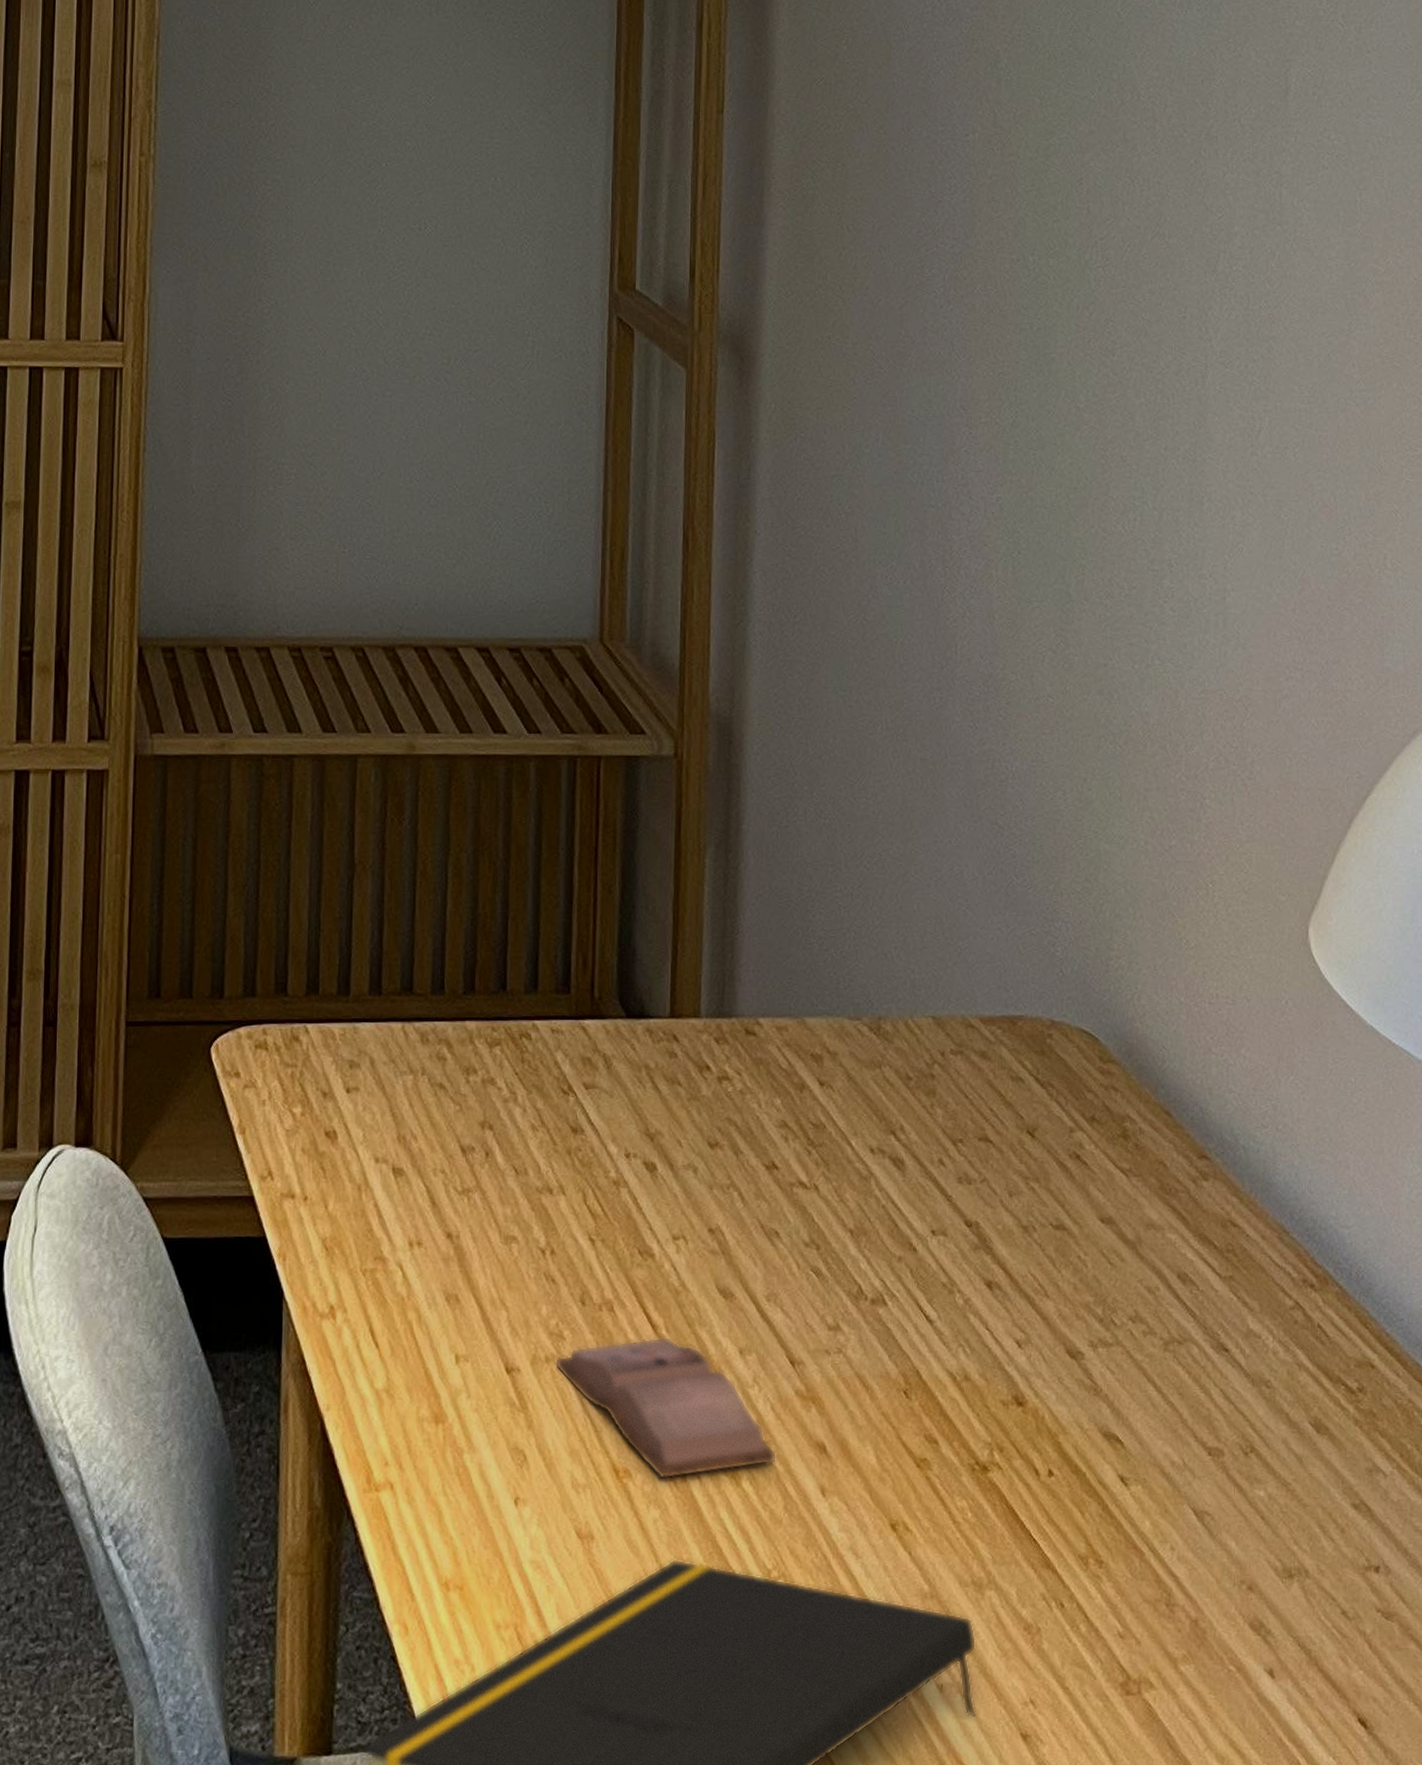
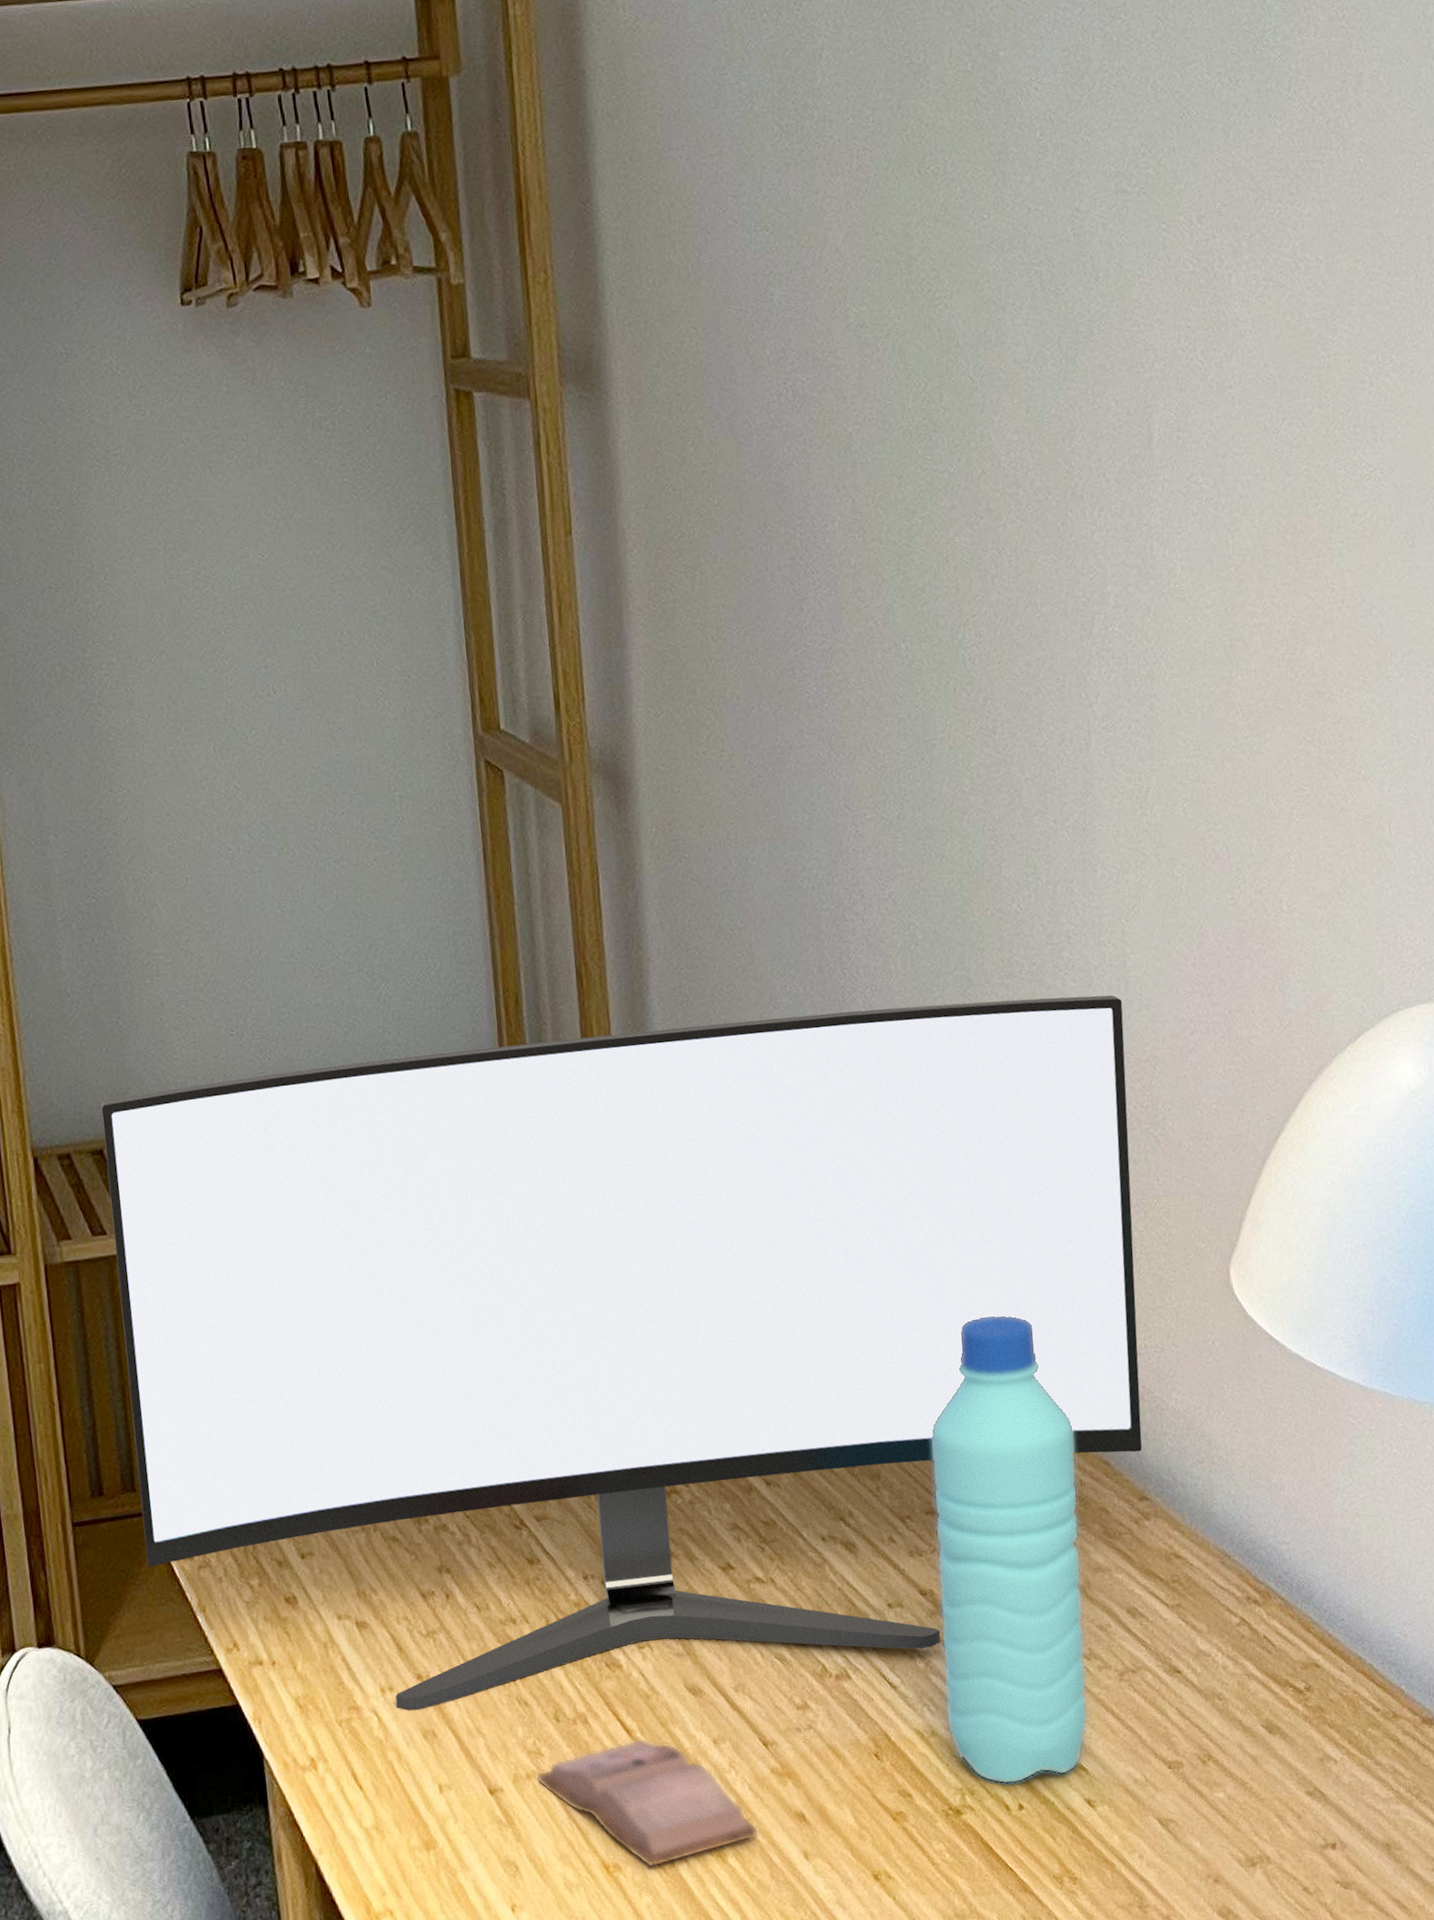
monitor: none [194,595,1220,1285] -> present [101,995,1142,1711]
water bottle: none [981,942,1138,1446] -> present [932,1316,1089,1785]

